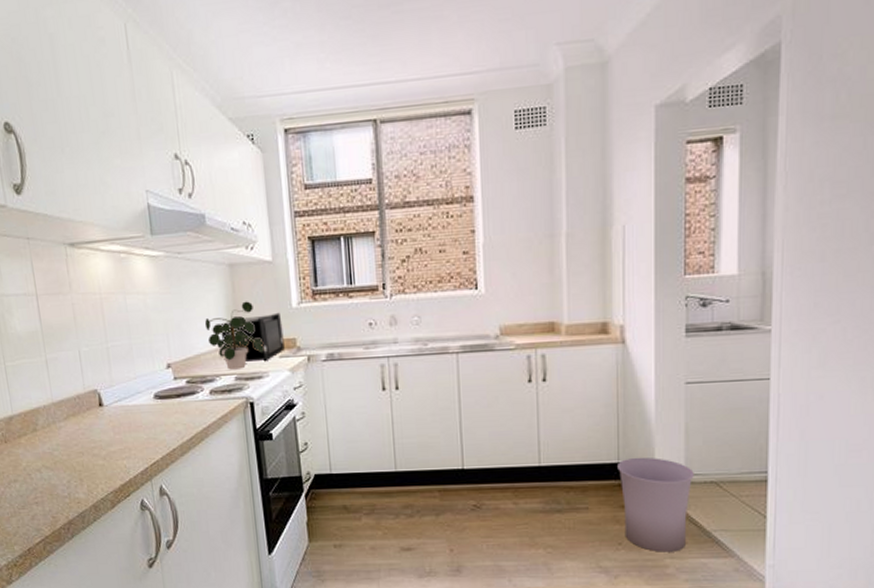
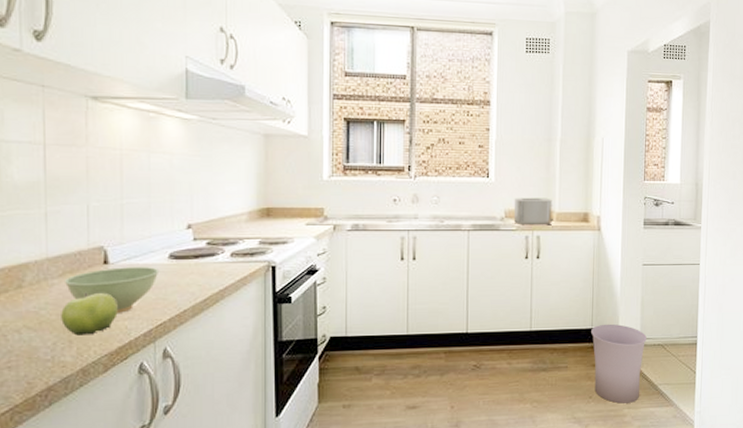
bowl: none [69,407,148,453] -> present [65,267,160,313]
fruit: none [70,434,117,474] -> present [61,292,118,336]
potted plant: present [204,301,263,370] -> none [233,170,290,234]
microwave: present [220,312,285,362] -> none [249,183,312,228]
toaster: none [510,307,562,343] -> present [513,197,553,225]

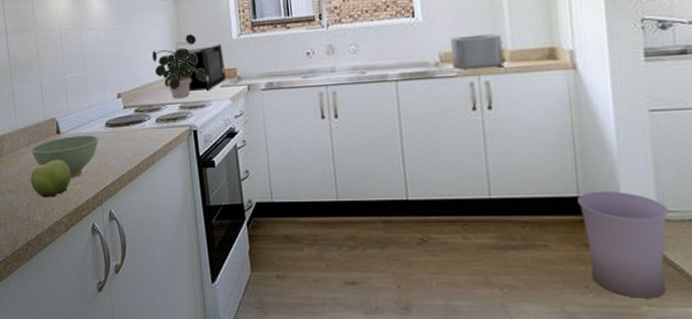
potted plant: none [233,170,290,234] -> present [151,34,206,99]
microwave: none [249,183,312,228] -> present [166,44,226,91]

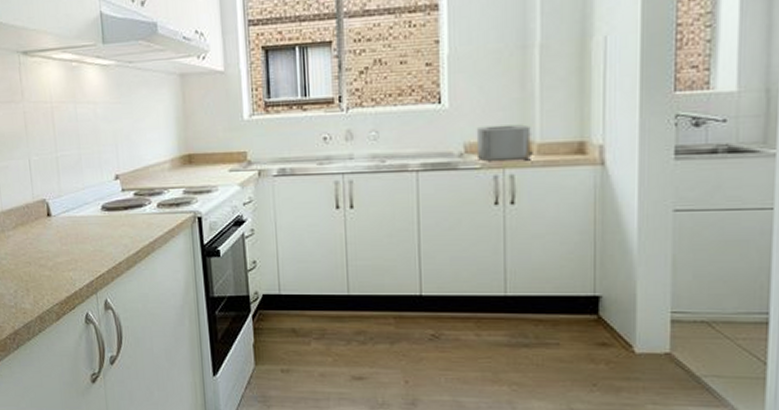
fruit: present [30,159,71,198] -> none [18,244,63,285]
bowl: present [31,135,100,178] -> none [18,219,95,264]
potted plant: present [151,34,206,99] -> none [154,112,213,183]
microwave: present [166,44,226,91] -> none [169,124,235,176]
waste bin: present [578,190,669,299] -> none [593,290,682,397]

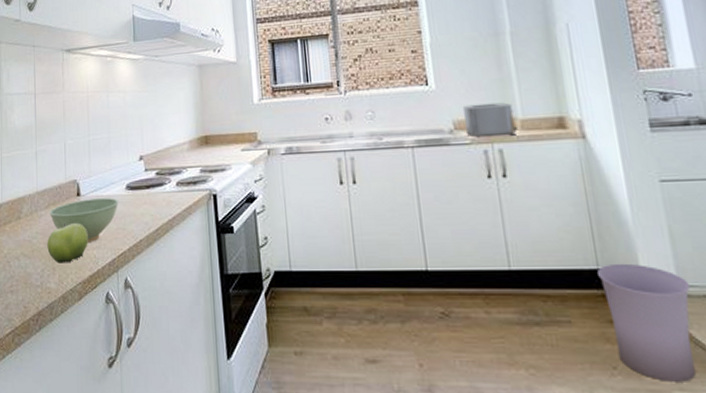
bowl: none [18,219,95,264] -> present [50,198,119,242]
fruit: none [18,244,63,285] -> present [47,223,88,263]
waste bin: none [593,290,682,397] -> present [597,263,696,382]

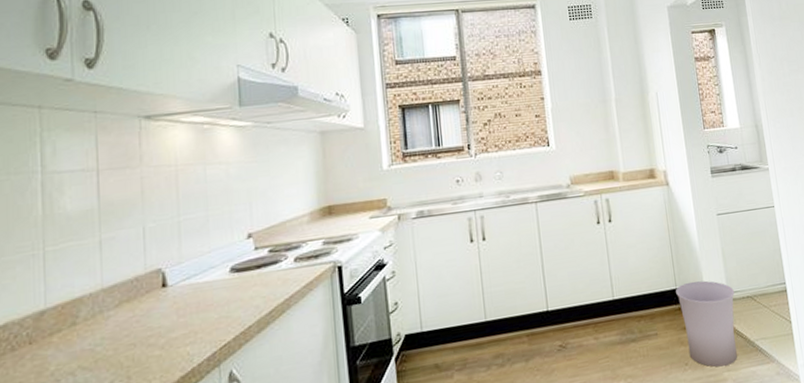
fruit: present [47,223,88,263] -> none [118,319,179,370]
bowl: present [50,198,119,242] -> none [122,284,221,339]
toaster: present [462,102,517,138] -> none [577,159,620,191]

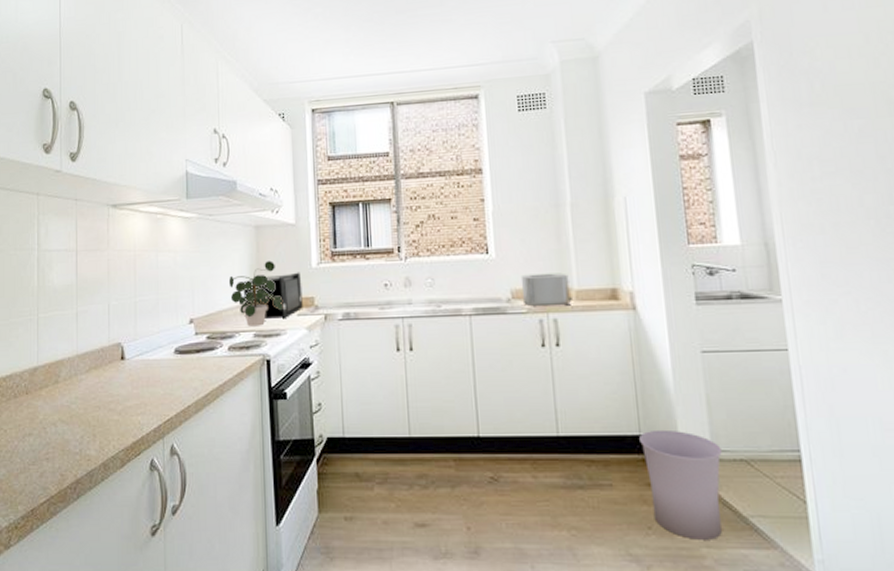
potted plant: none [292,166,353,235] -> present [228,260,282,327]
microwave: none [309,175,375,225] -> present [243,272,303,320]
toaster: none [577,159,620,191] -> present [520,273,572,307]

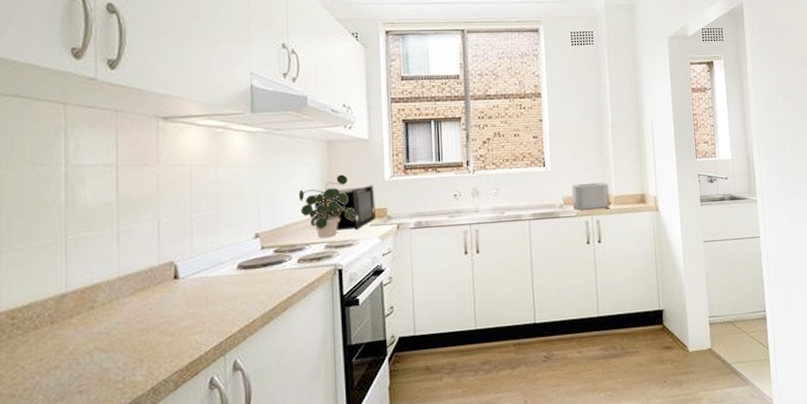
waste bin: present [639,429,722,540] -> none [659,303,715,386]

